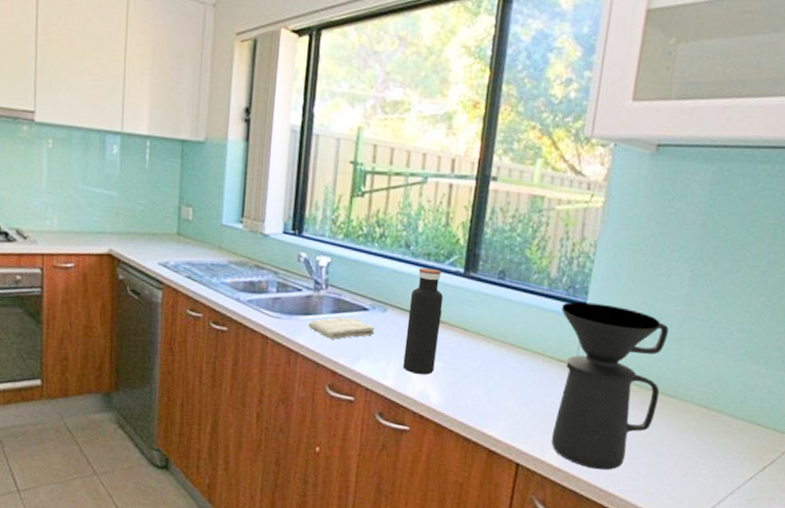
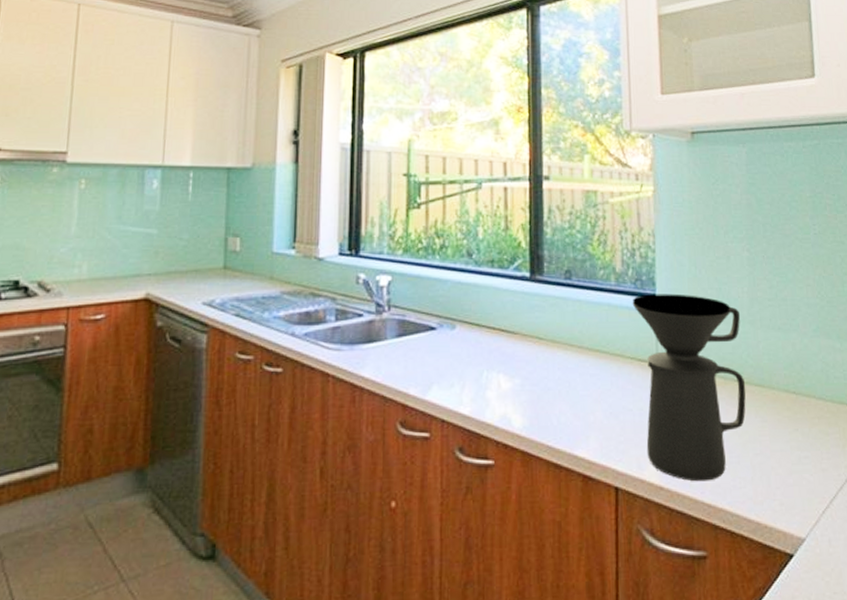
washcloth: present [308,317,375,340] -> none [372,339,445,367]
water bottle: present [403,267,444,375] -> none [478,275,513,396]

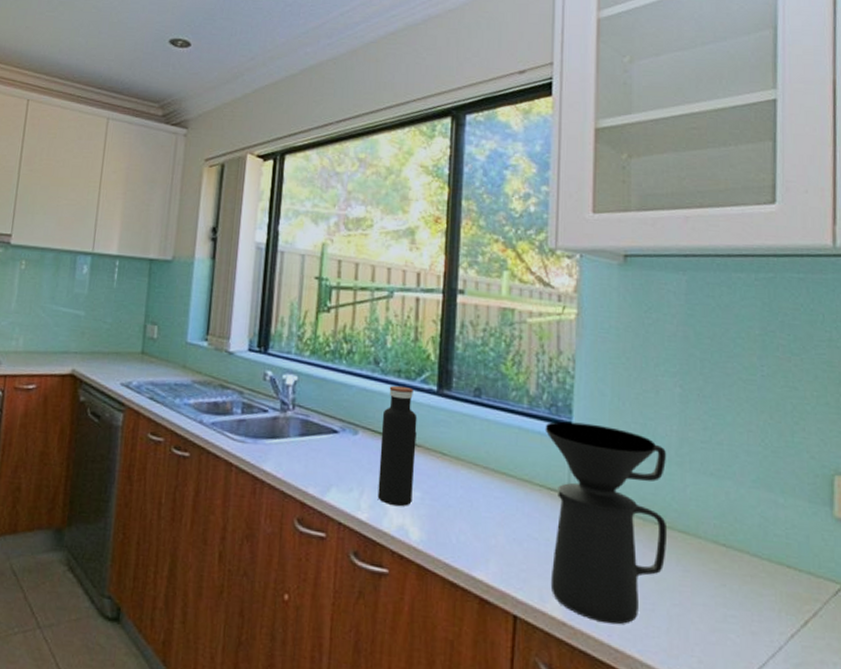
water bottle: none [478,275,513,396] -> present [377,385,417,507]

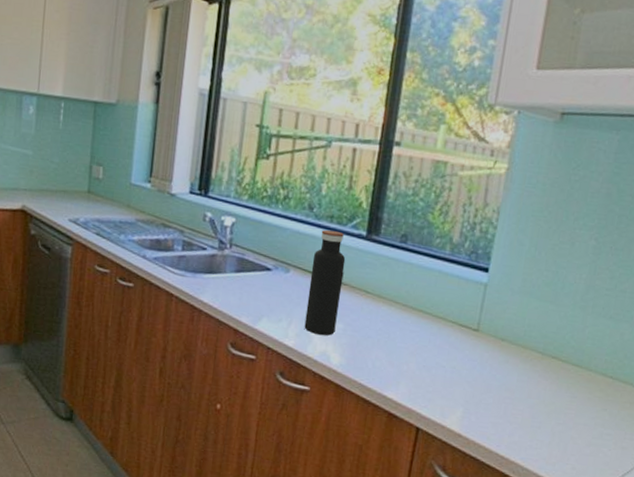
coffee maker: present [545,421,668,625] -> none [452,267,573,438]

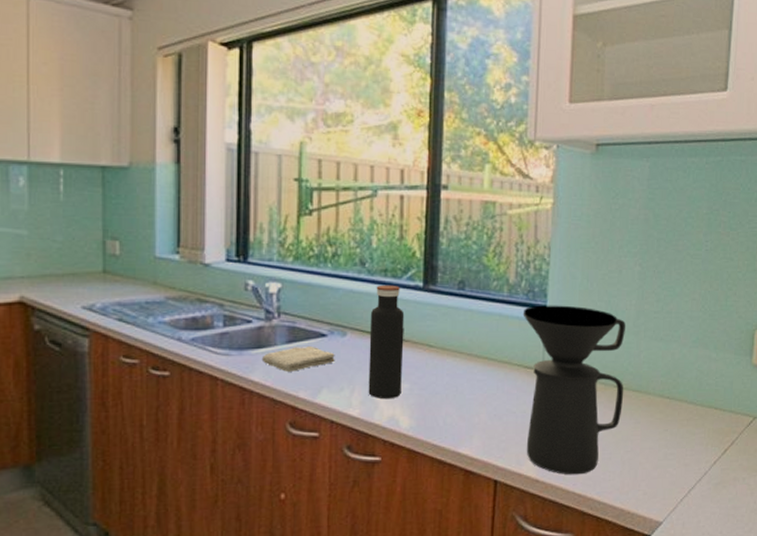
washcloth: none [211,276,277,298] -> present [261,345,335,372]
coffee maker: none [452,267,573,438] -> present [523,305,626,475]

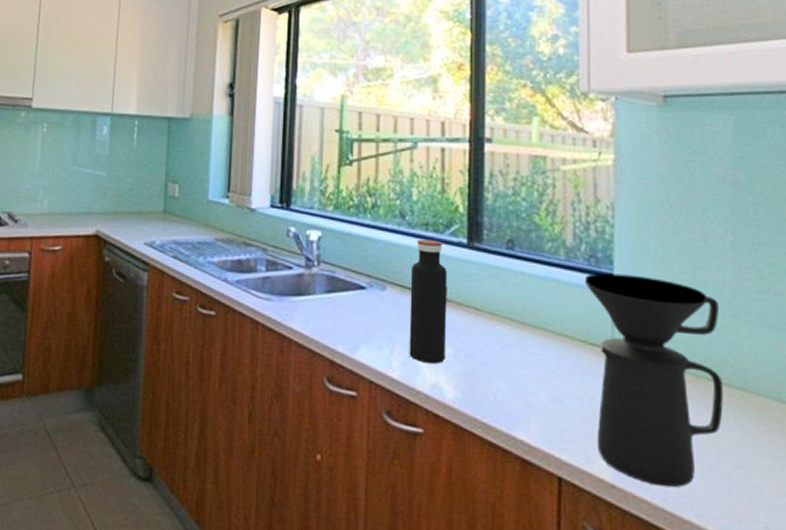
washcloth: present [261,345,335,372] -> none [301,297,374,323]

